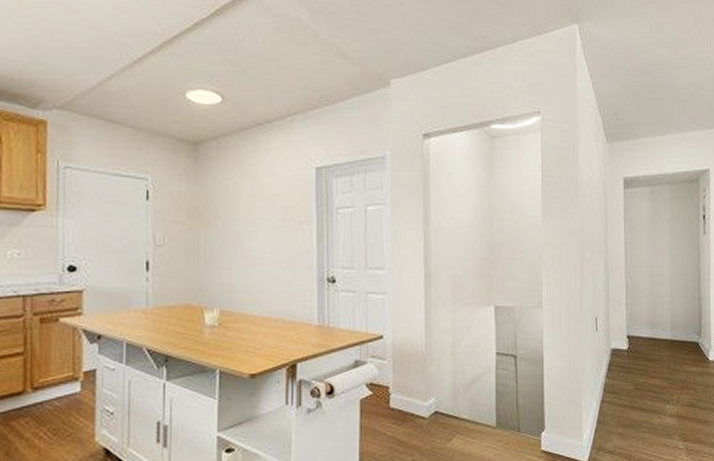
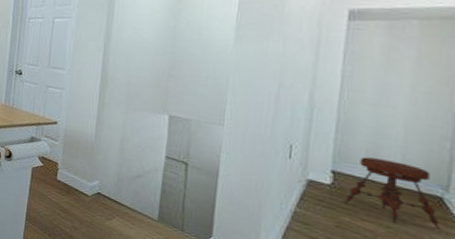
stool: none [638,317,700,374] -> present [344,156,441,230]

